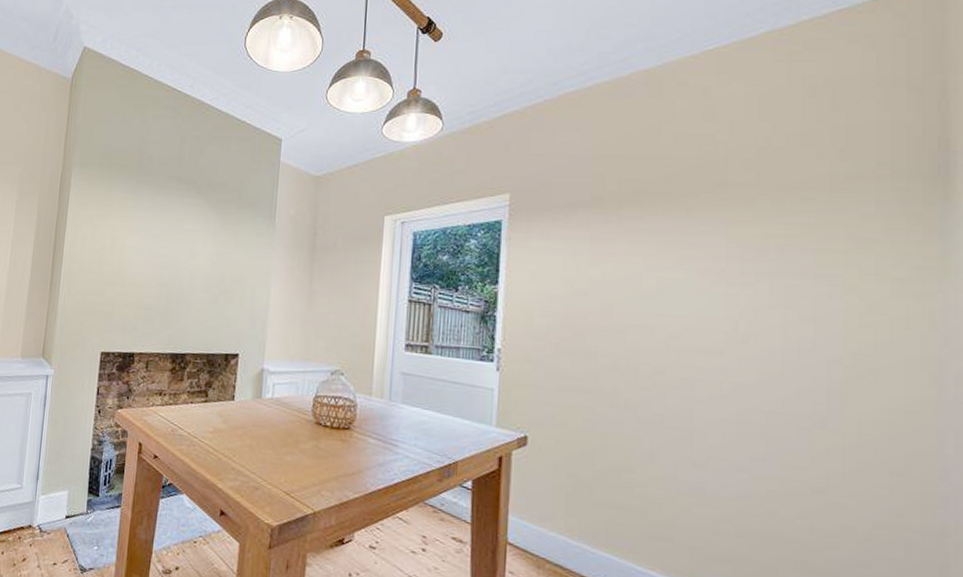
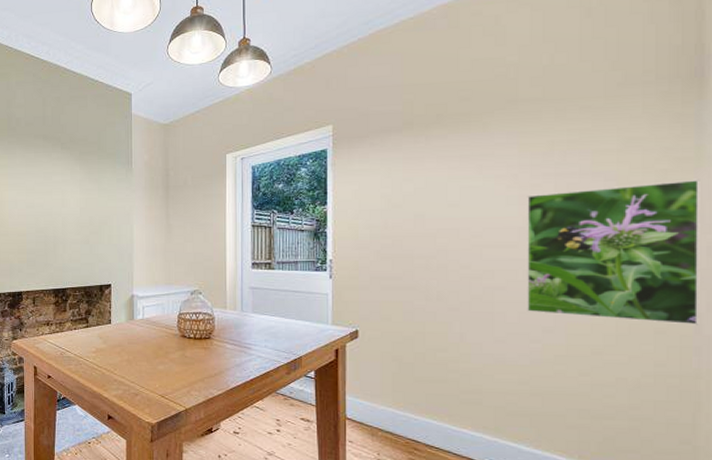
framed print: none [733,293,946,470] -> present [527,179,700,325]

